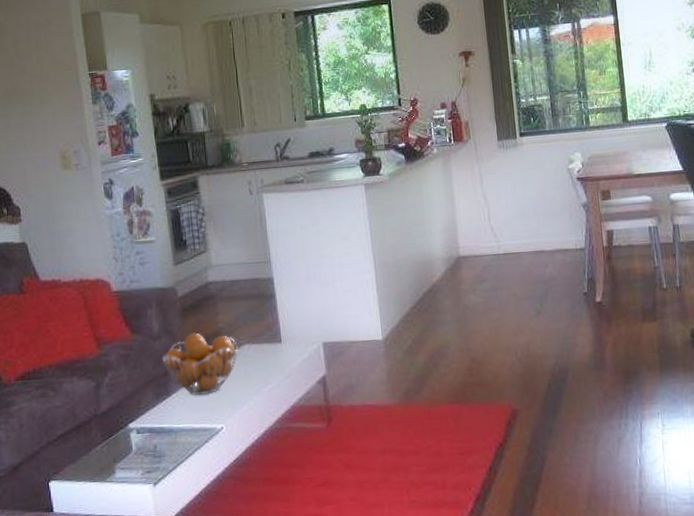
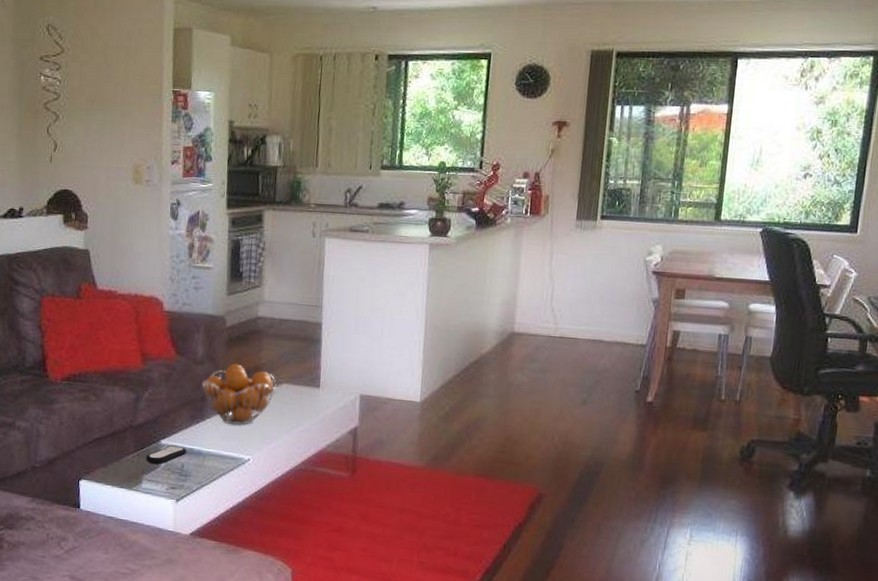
remote control: none [116,427,158,451] -> present [146,445,187,464]

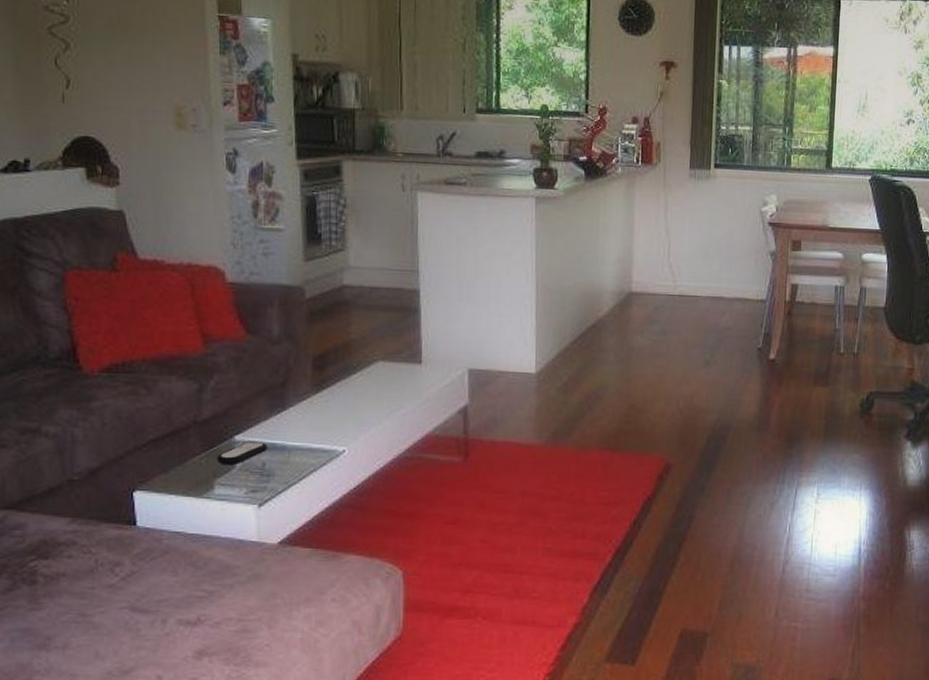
fruit basket: present [202,363,277,425] -> none [280,341,371,412]

